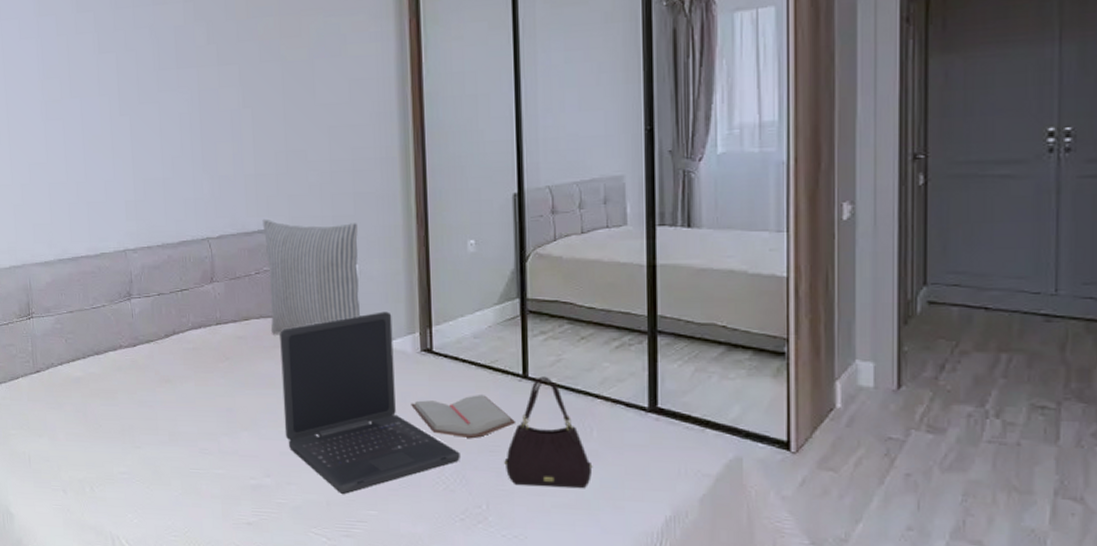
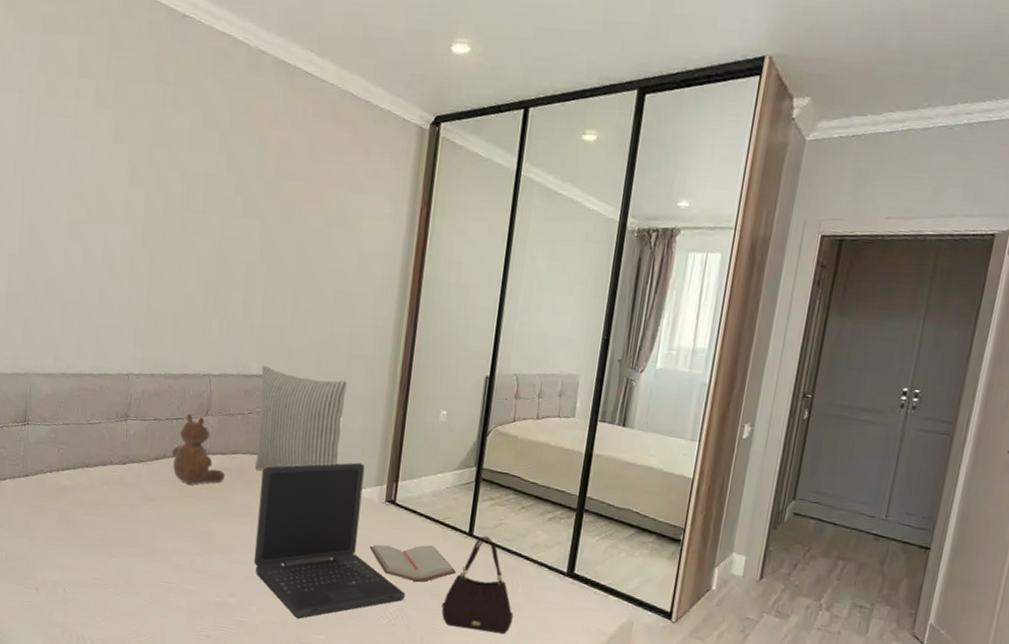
teddy bear: none [181,282,240,358] -> present [172,413,225,484]

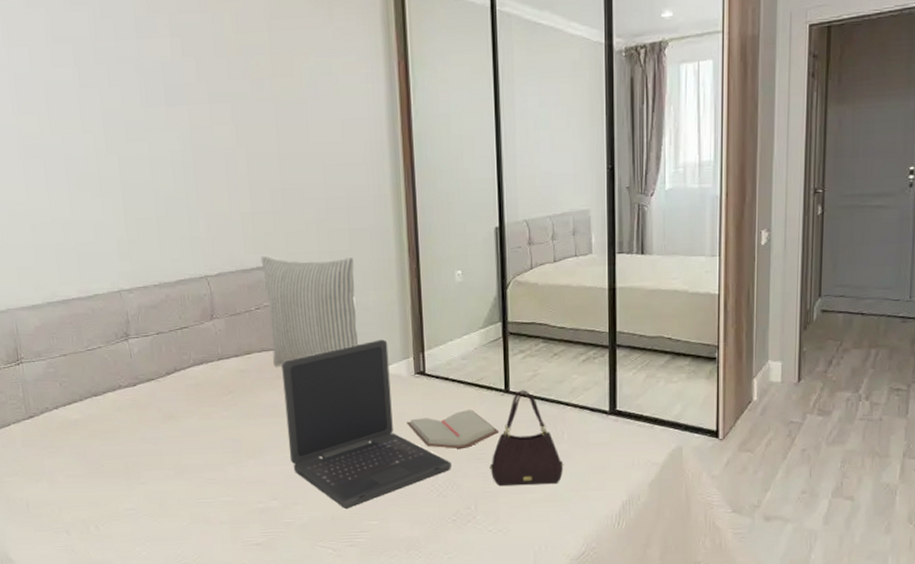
teddy bear: present [172,413,225,484] -> none [182,320,243,393]

